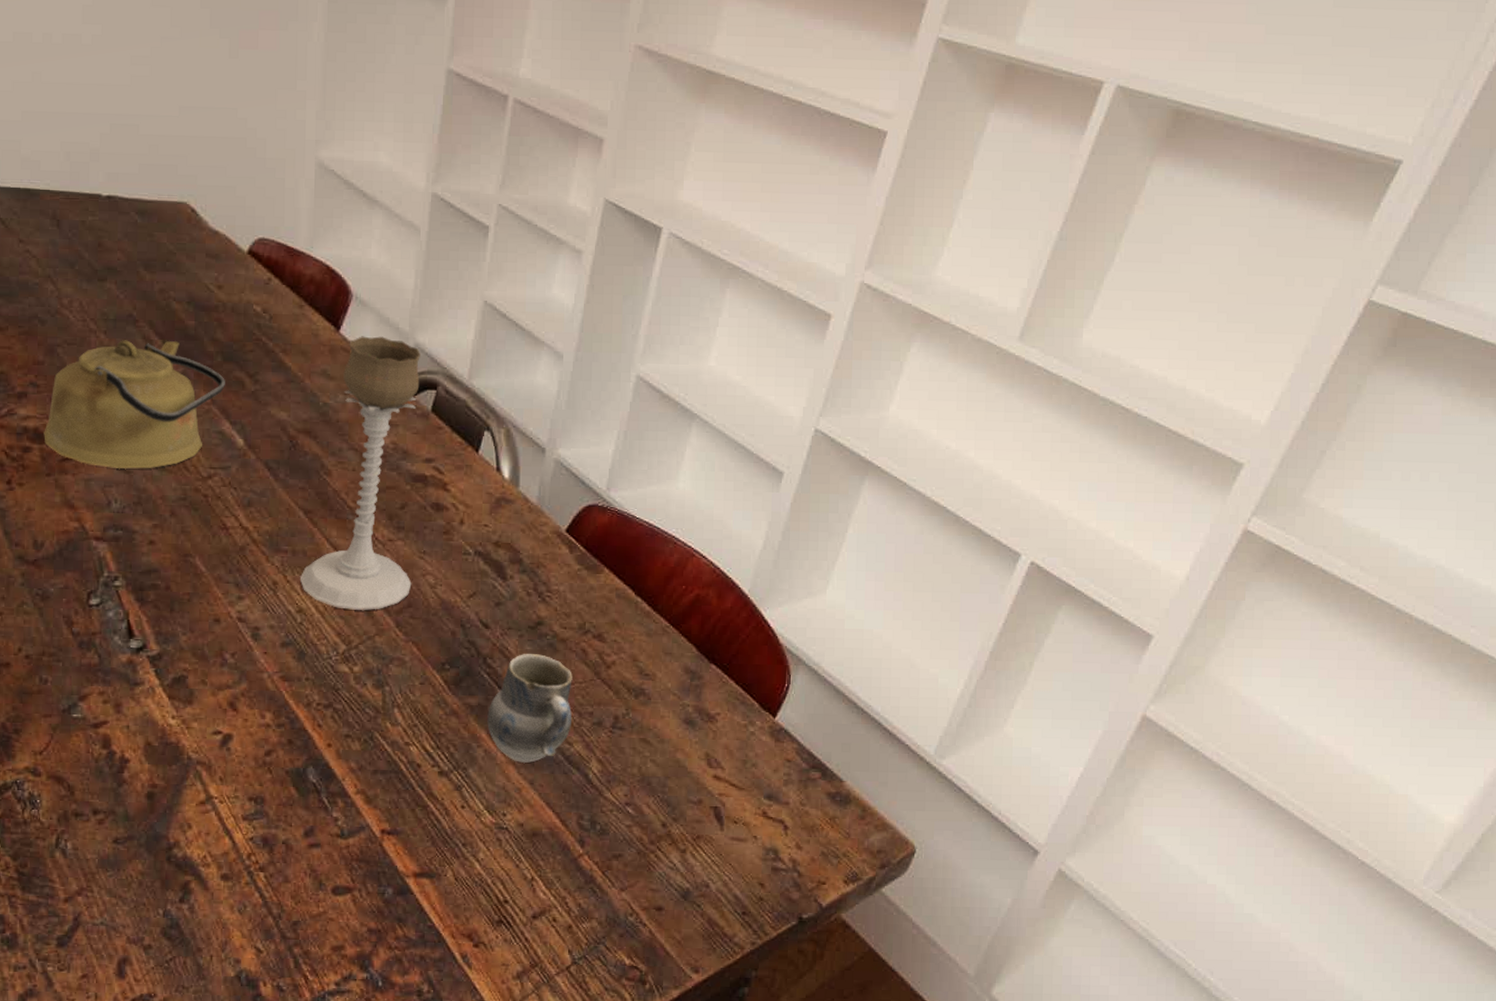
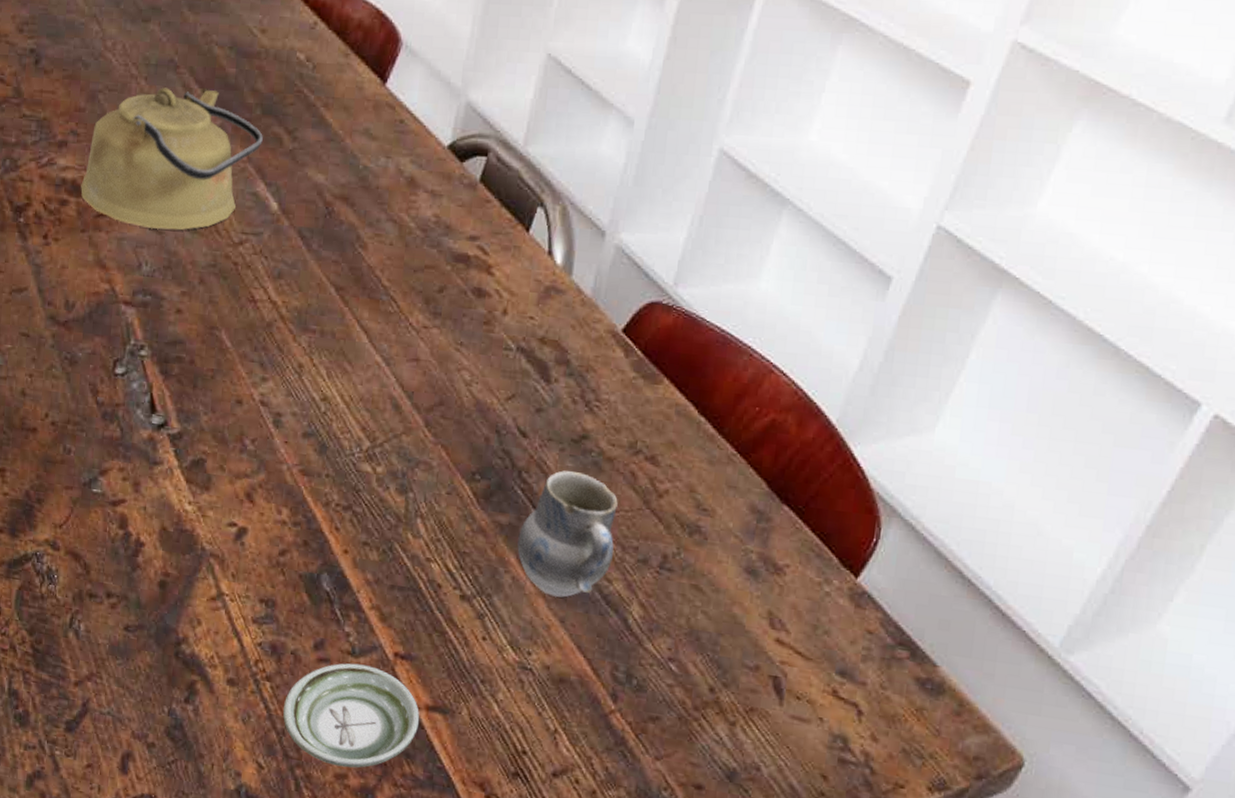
saucer: none [278,844,409,940] -> present [283,663,420,768]
candle holder: present [300,336,420,610] -> none [327,91,472,406]

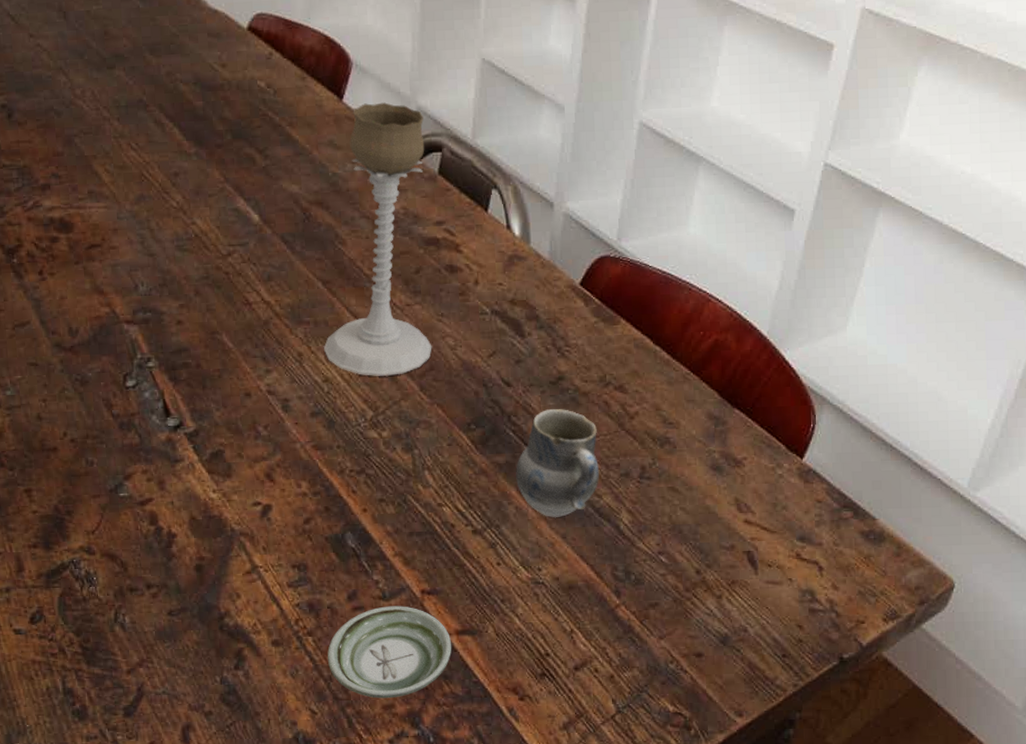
kettle: present [81,87,263,231] -> none [69,123,237,253]
candle holder: none [327,91,472,406] -> present [324,102,432,376]

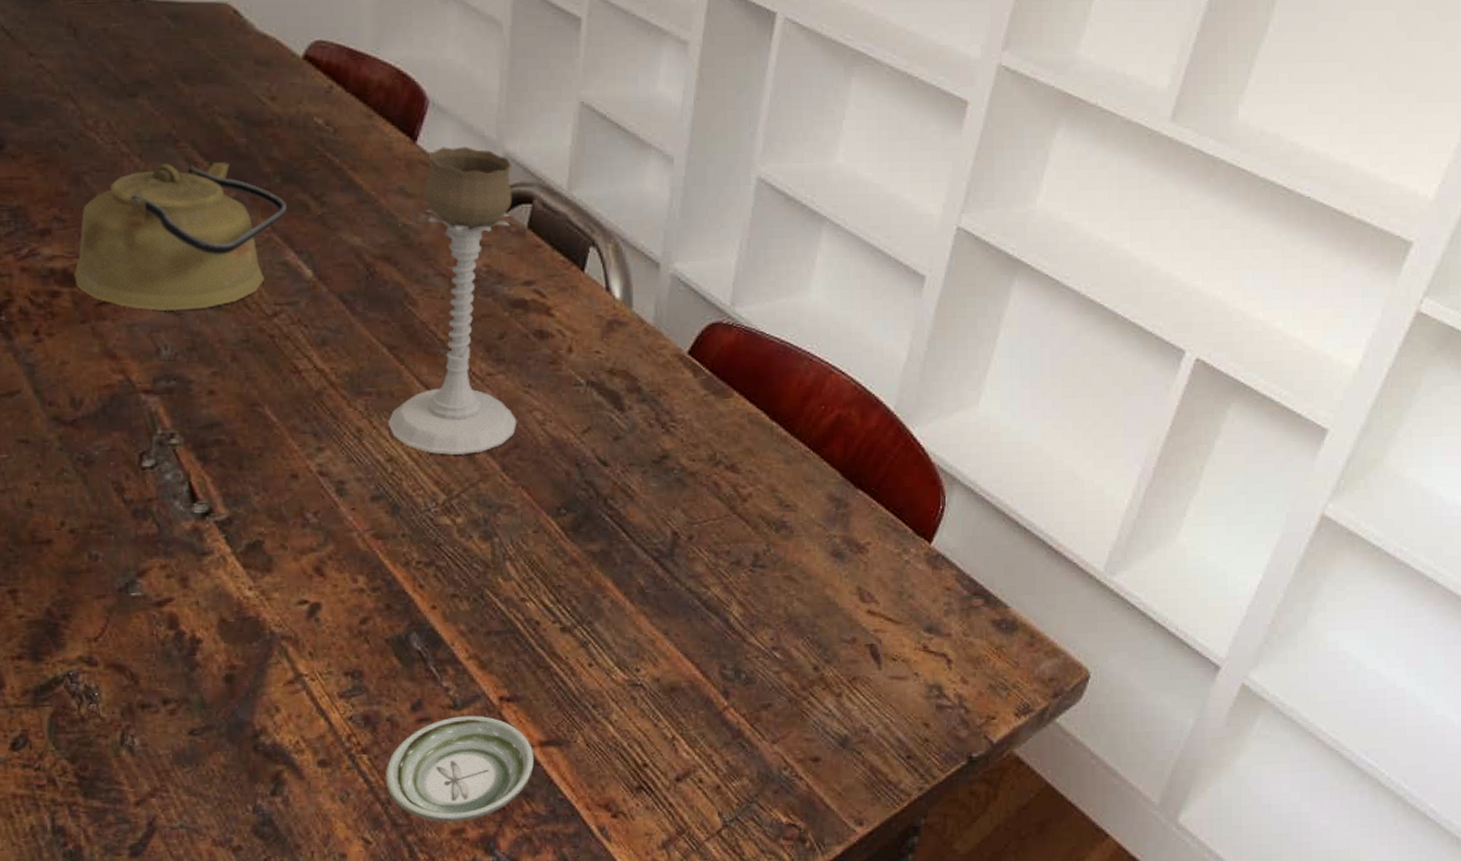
kettle: none [69,123,237,253] -> present [74,162,287,312]
cup: present [516,408,599,517] -> none [612,490,707,612]

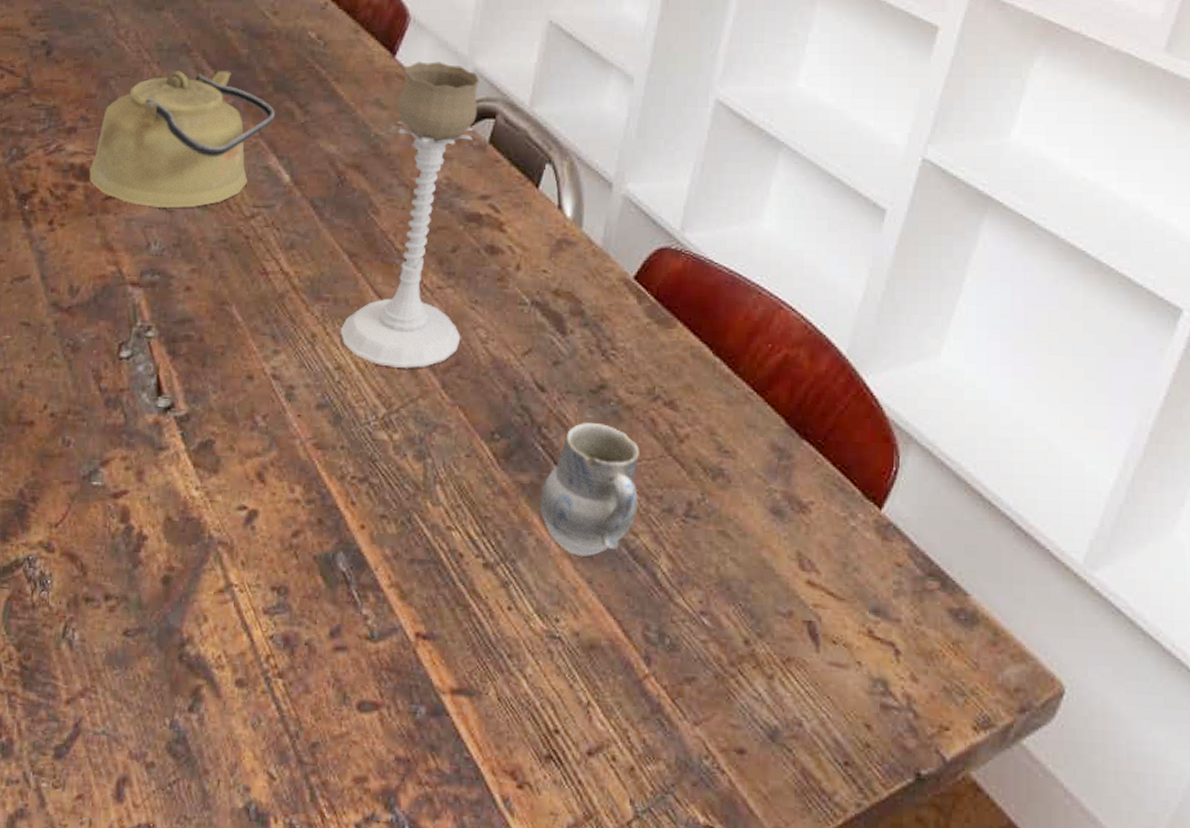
saucer: present [386,715,535,823] -> none [297,648,445,769]
cup: none [612,490,707,612] -> present [540,422,639,556]

